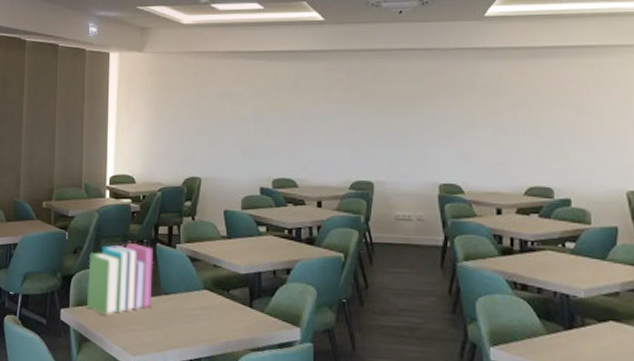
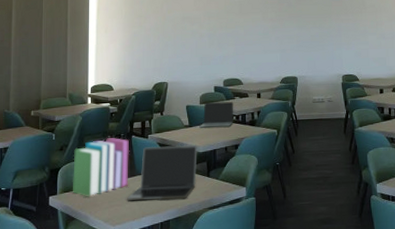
laptop: none [150,259,237,332] -> present [127,146,197,201]
laptop: none [240,208,286,243] -> present [199,101,234,128]

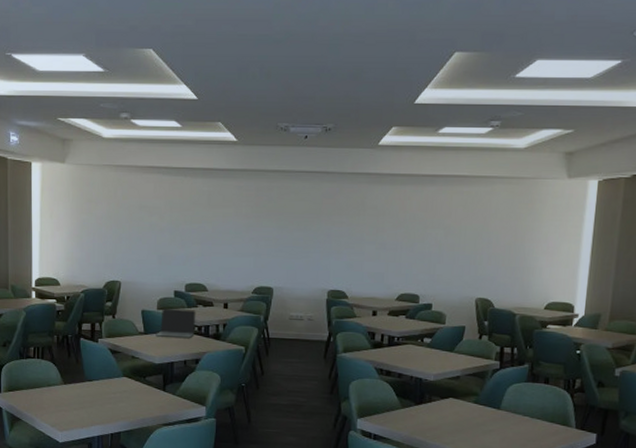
books: present [72,138,130,197] -> none [16,338,78,399]
laptop: present [127,146,197,201] -> none [75,352,153,411]

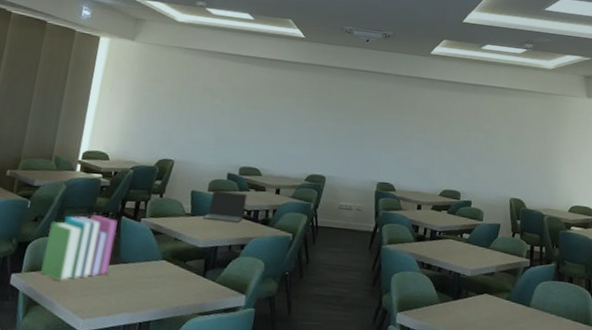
books: none [16,338,78,399] -> present [41,215,118,281]

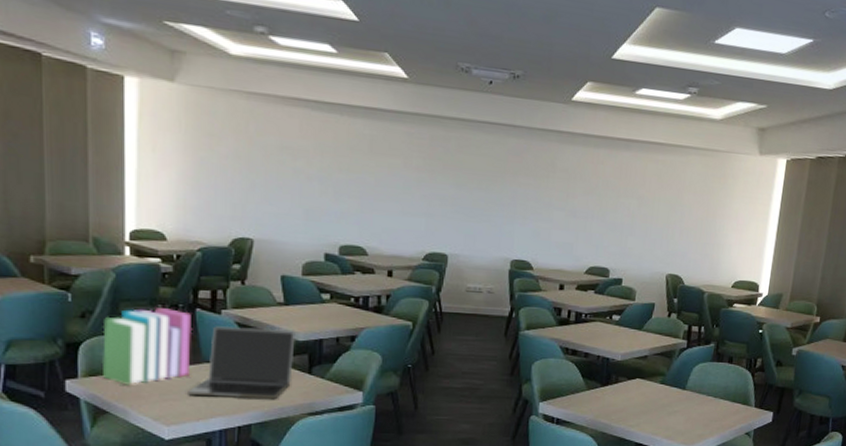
laptop: none [104,232,197,298] -> present [188,326,295,399]
laptop: present [202,190,248,222] -> none [299,274,353,311]

